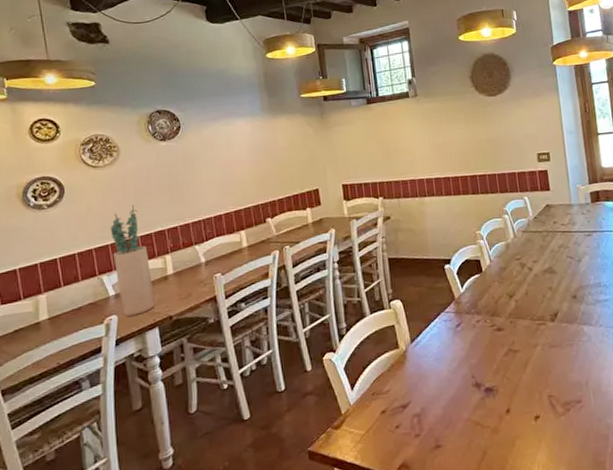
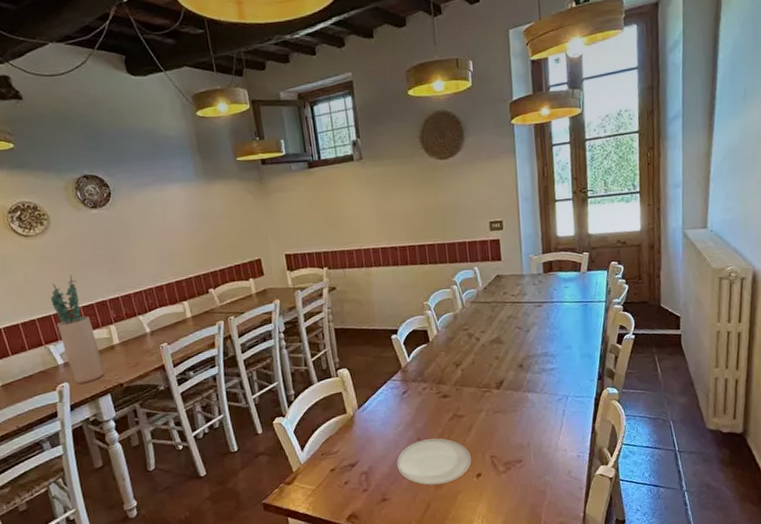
plate: none [450,375,529,430] -> present [397,438,471,486]

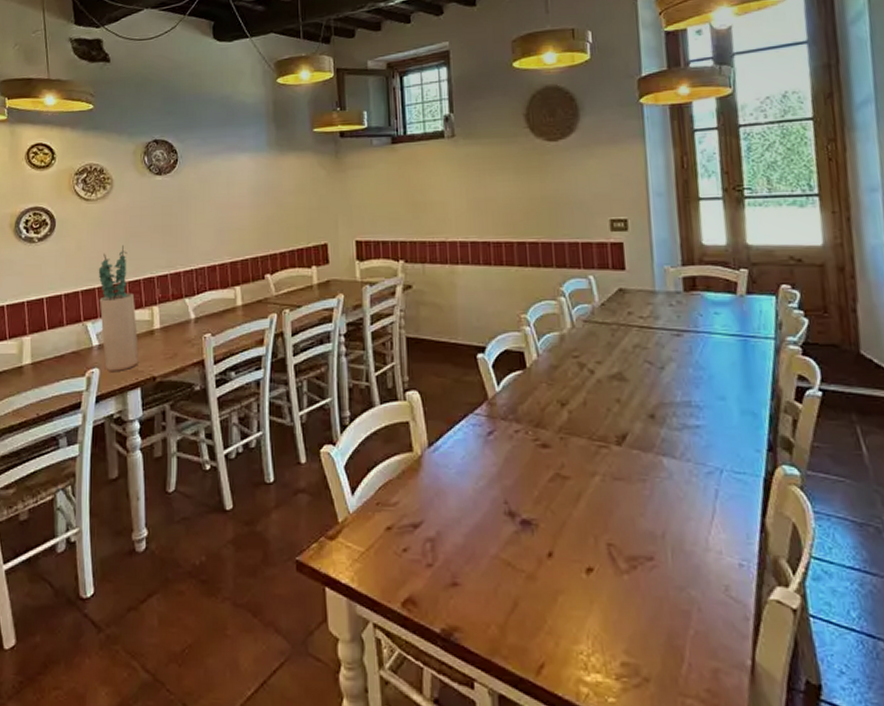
plate: present [397,438,471,486] -> none [474,504,579,575]

